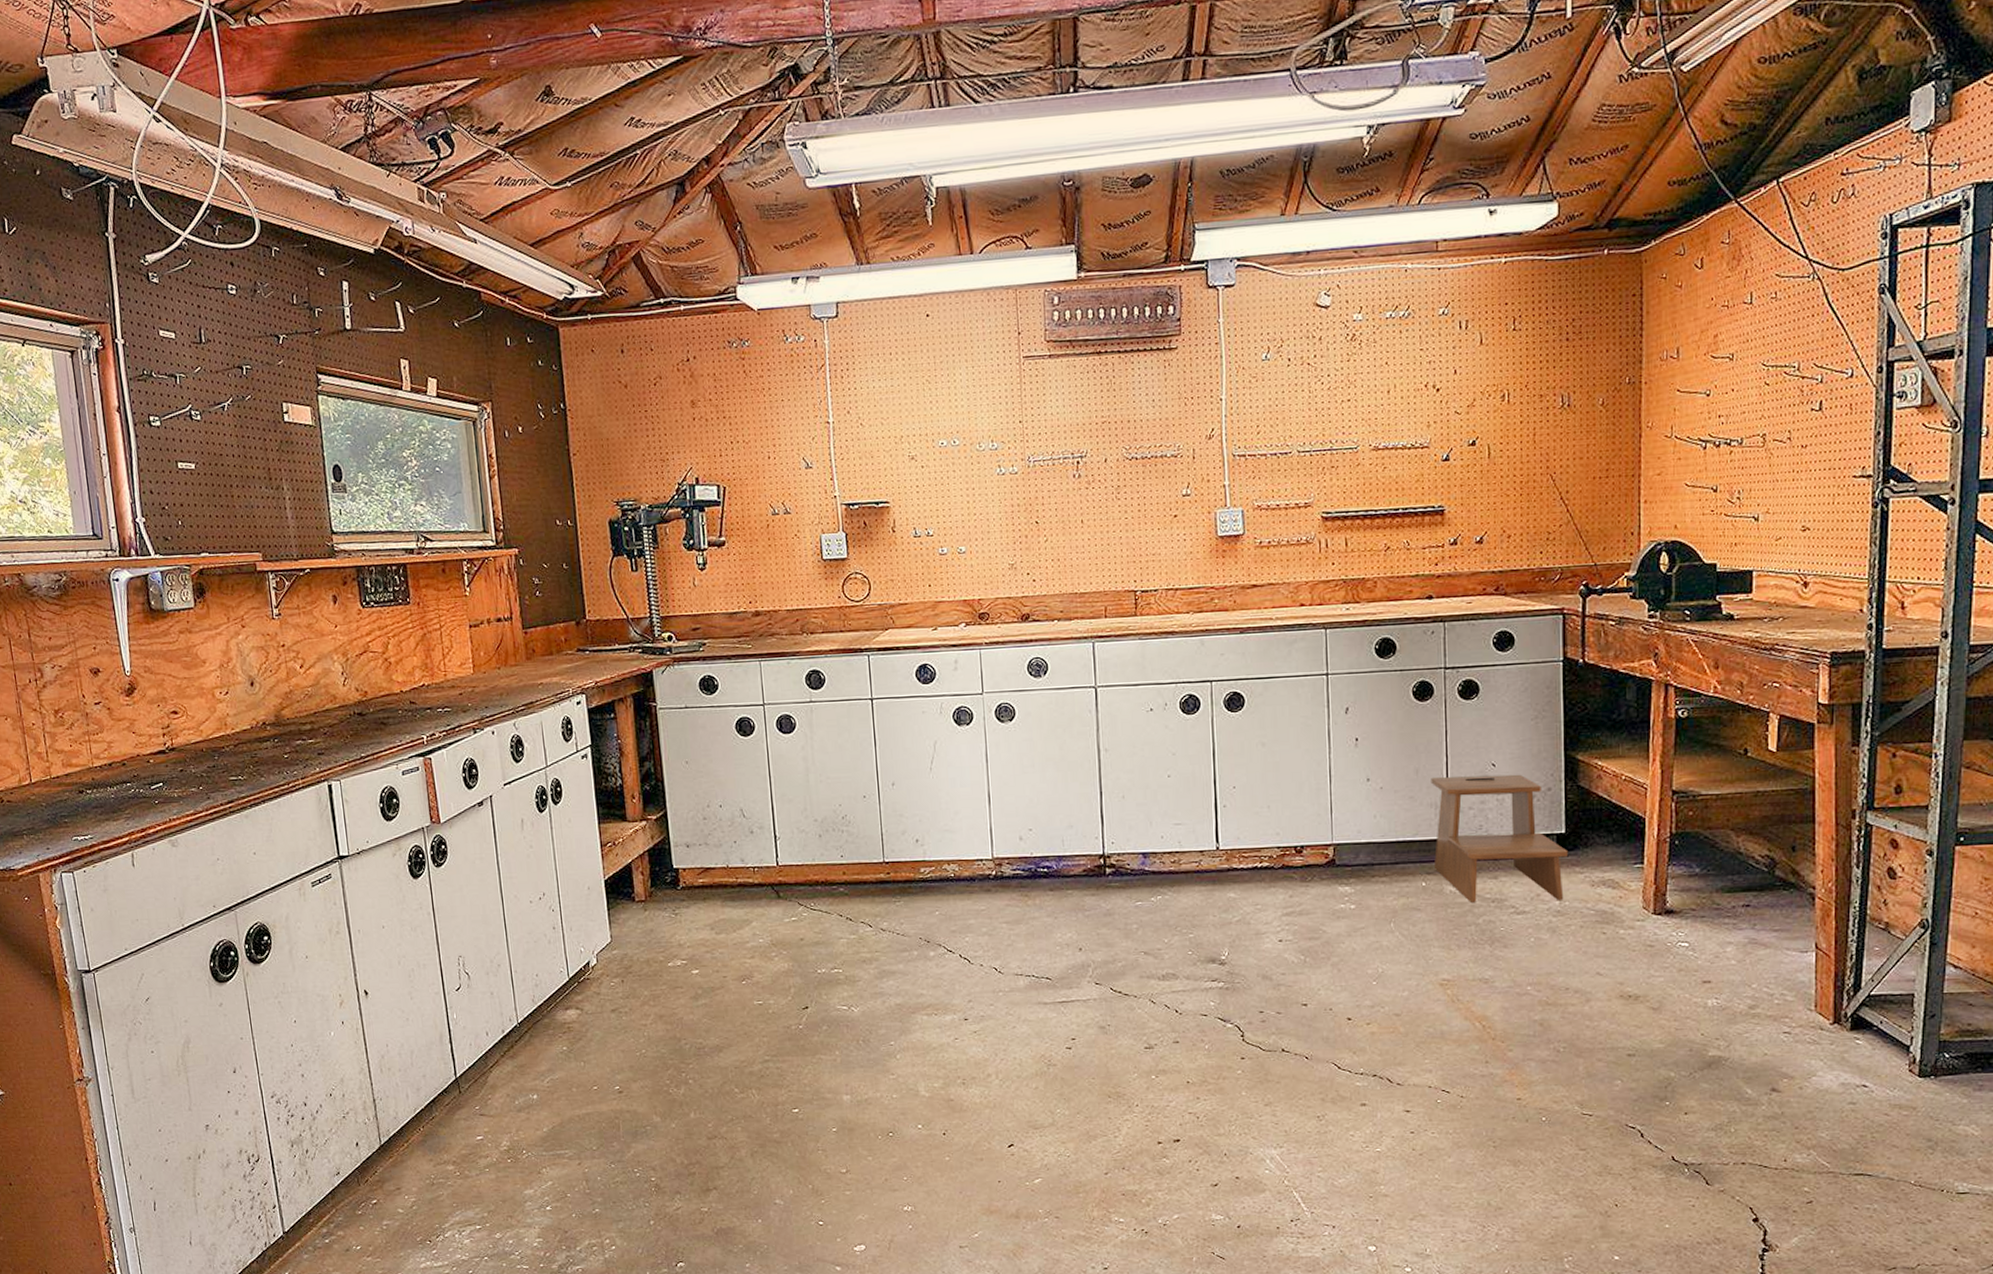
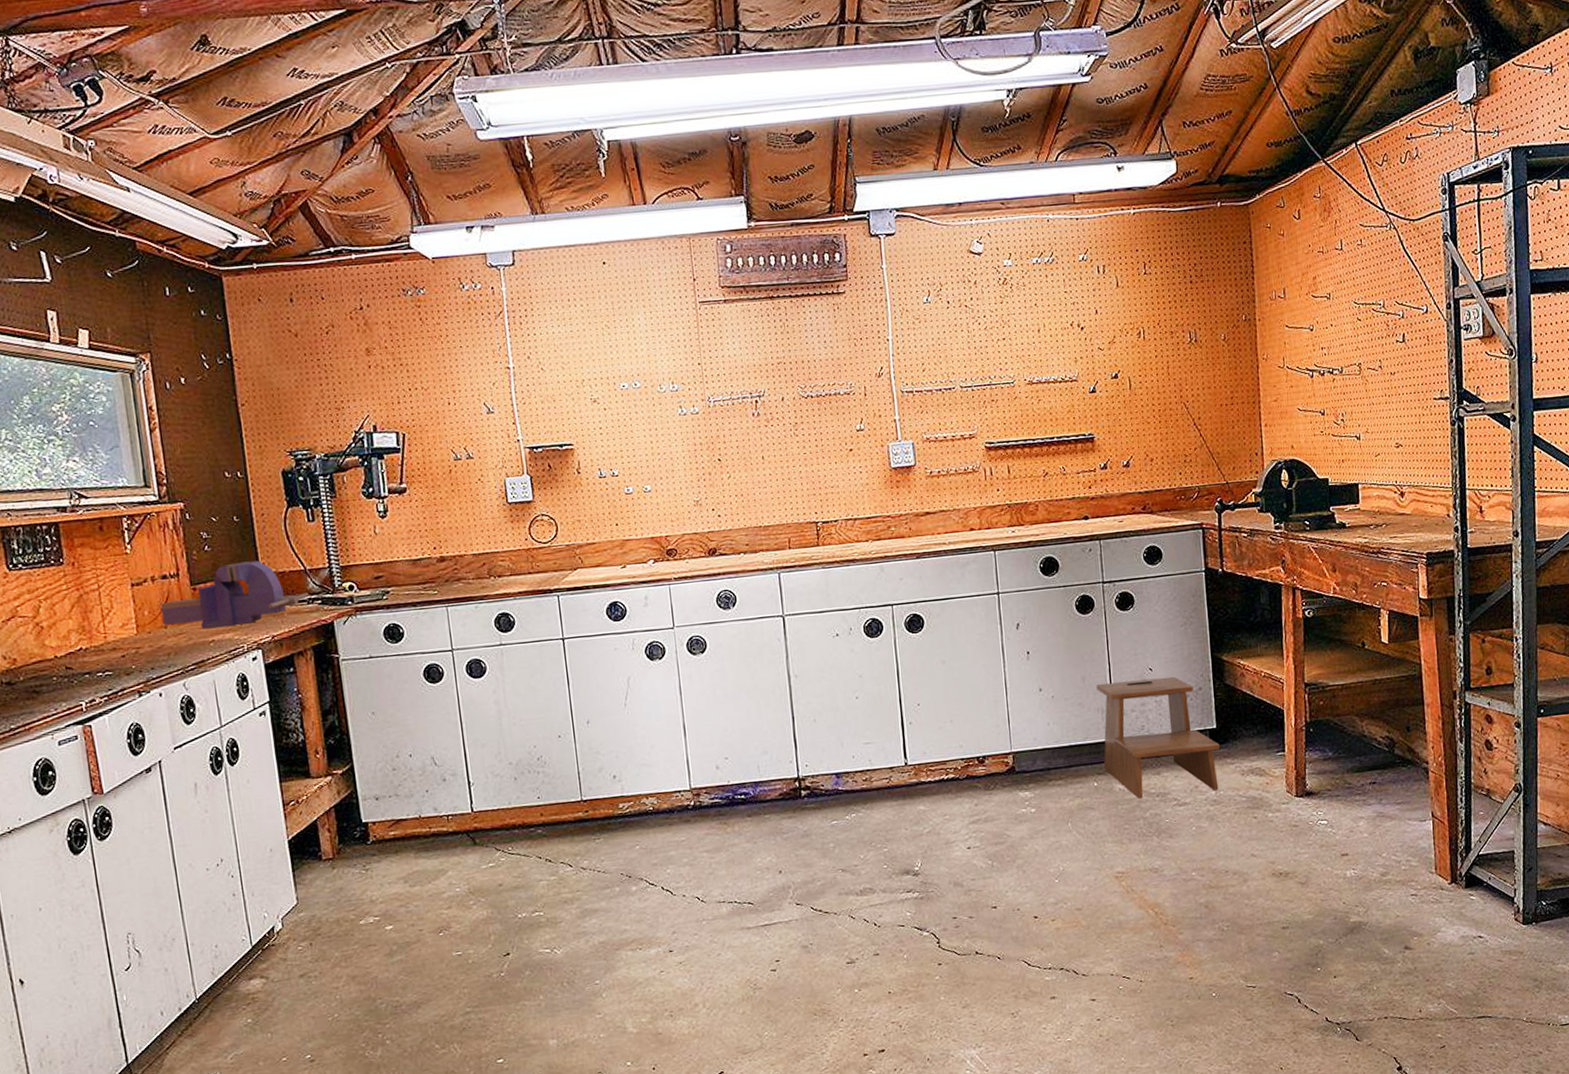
bench vise: none [495,607,631,671] -> present [160,560,310,628]

